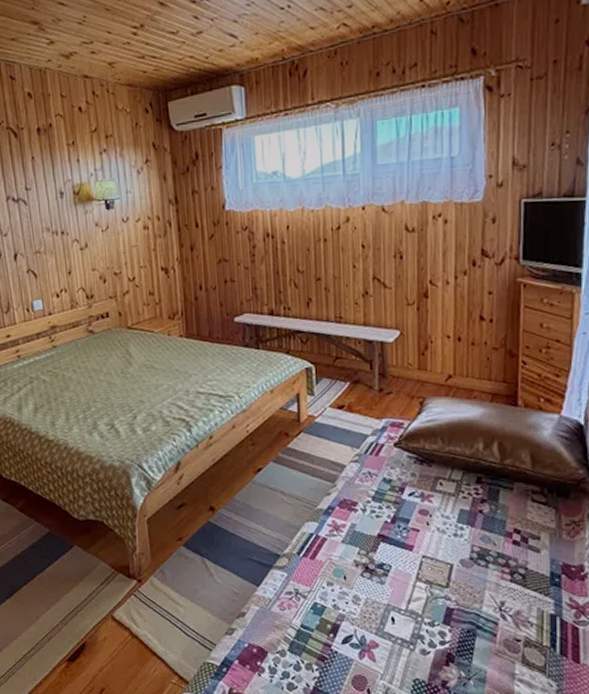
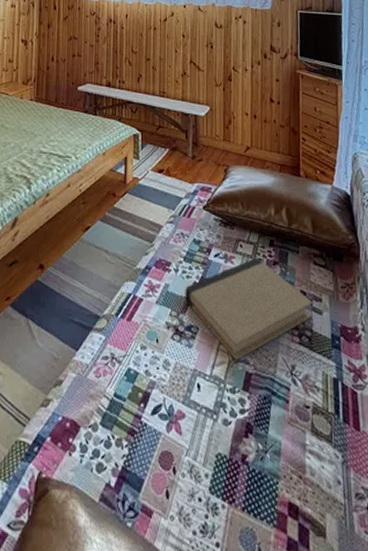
book: none [374,495,529,597] -> present [185,257,313,361]

